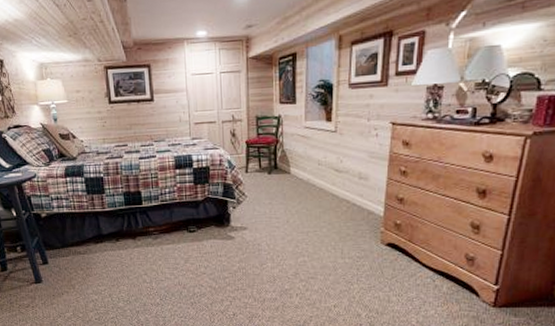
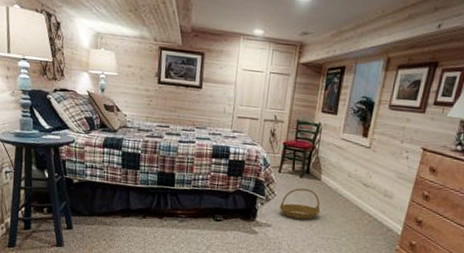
basket: none [253,185,296,217] -> present [280,188,321,220]

